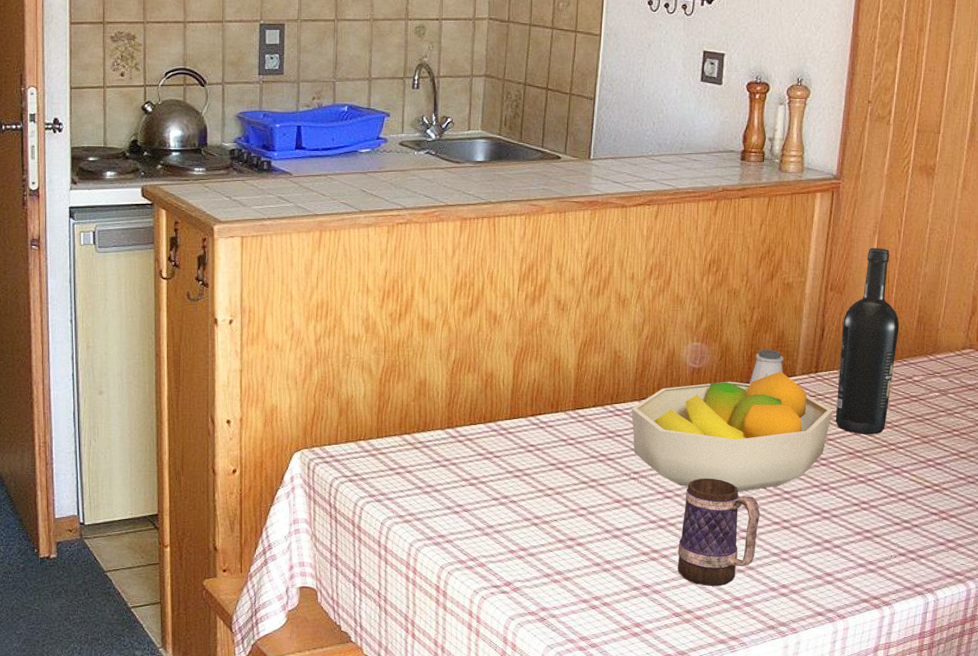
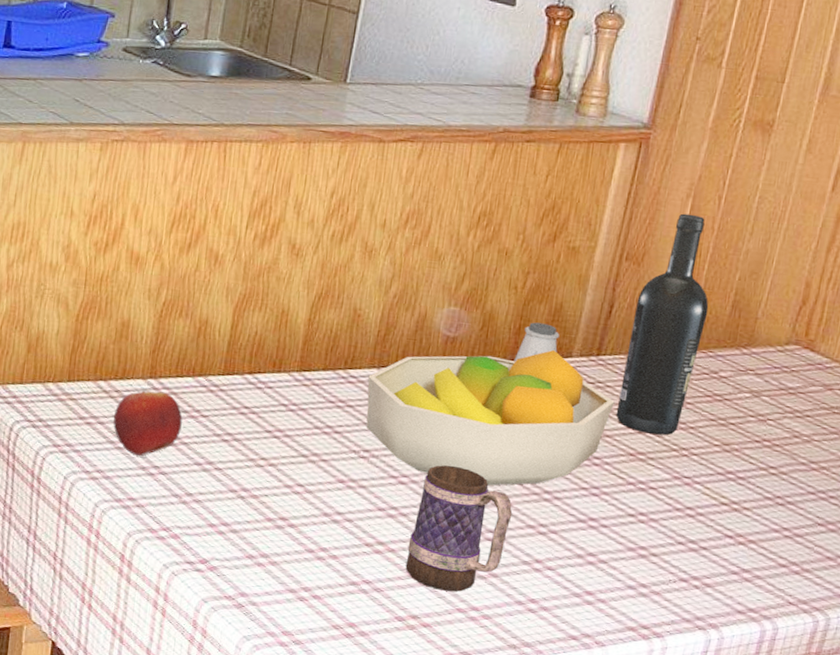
fruit: none [420,439,479,497] -> present [113,390,183,456]

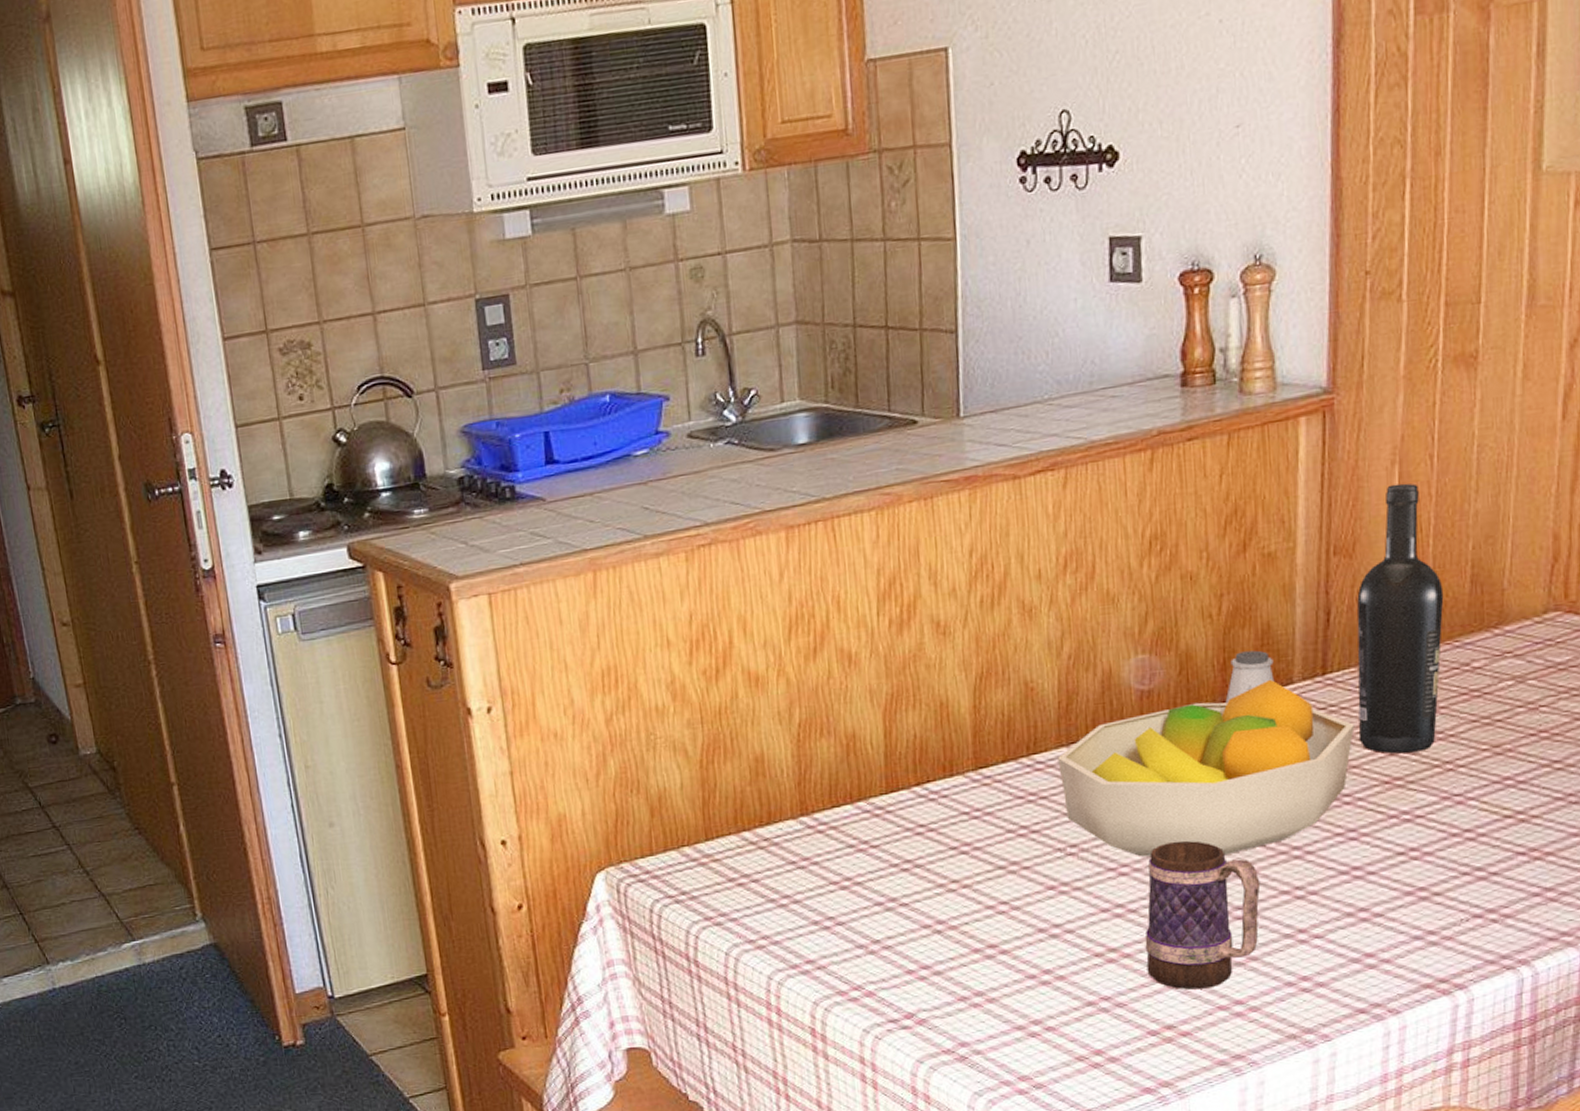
fruit: present [113,390,183,456] -> none [768,828,851,910]

